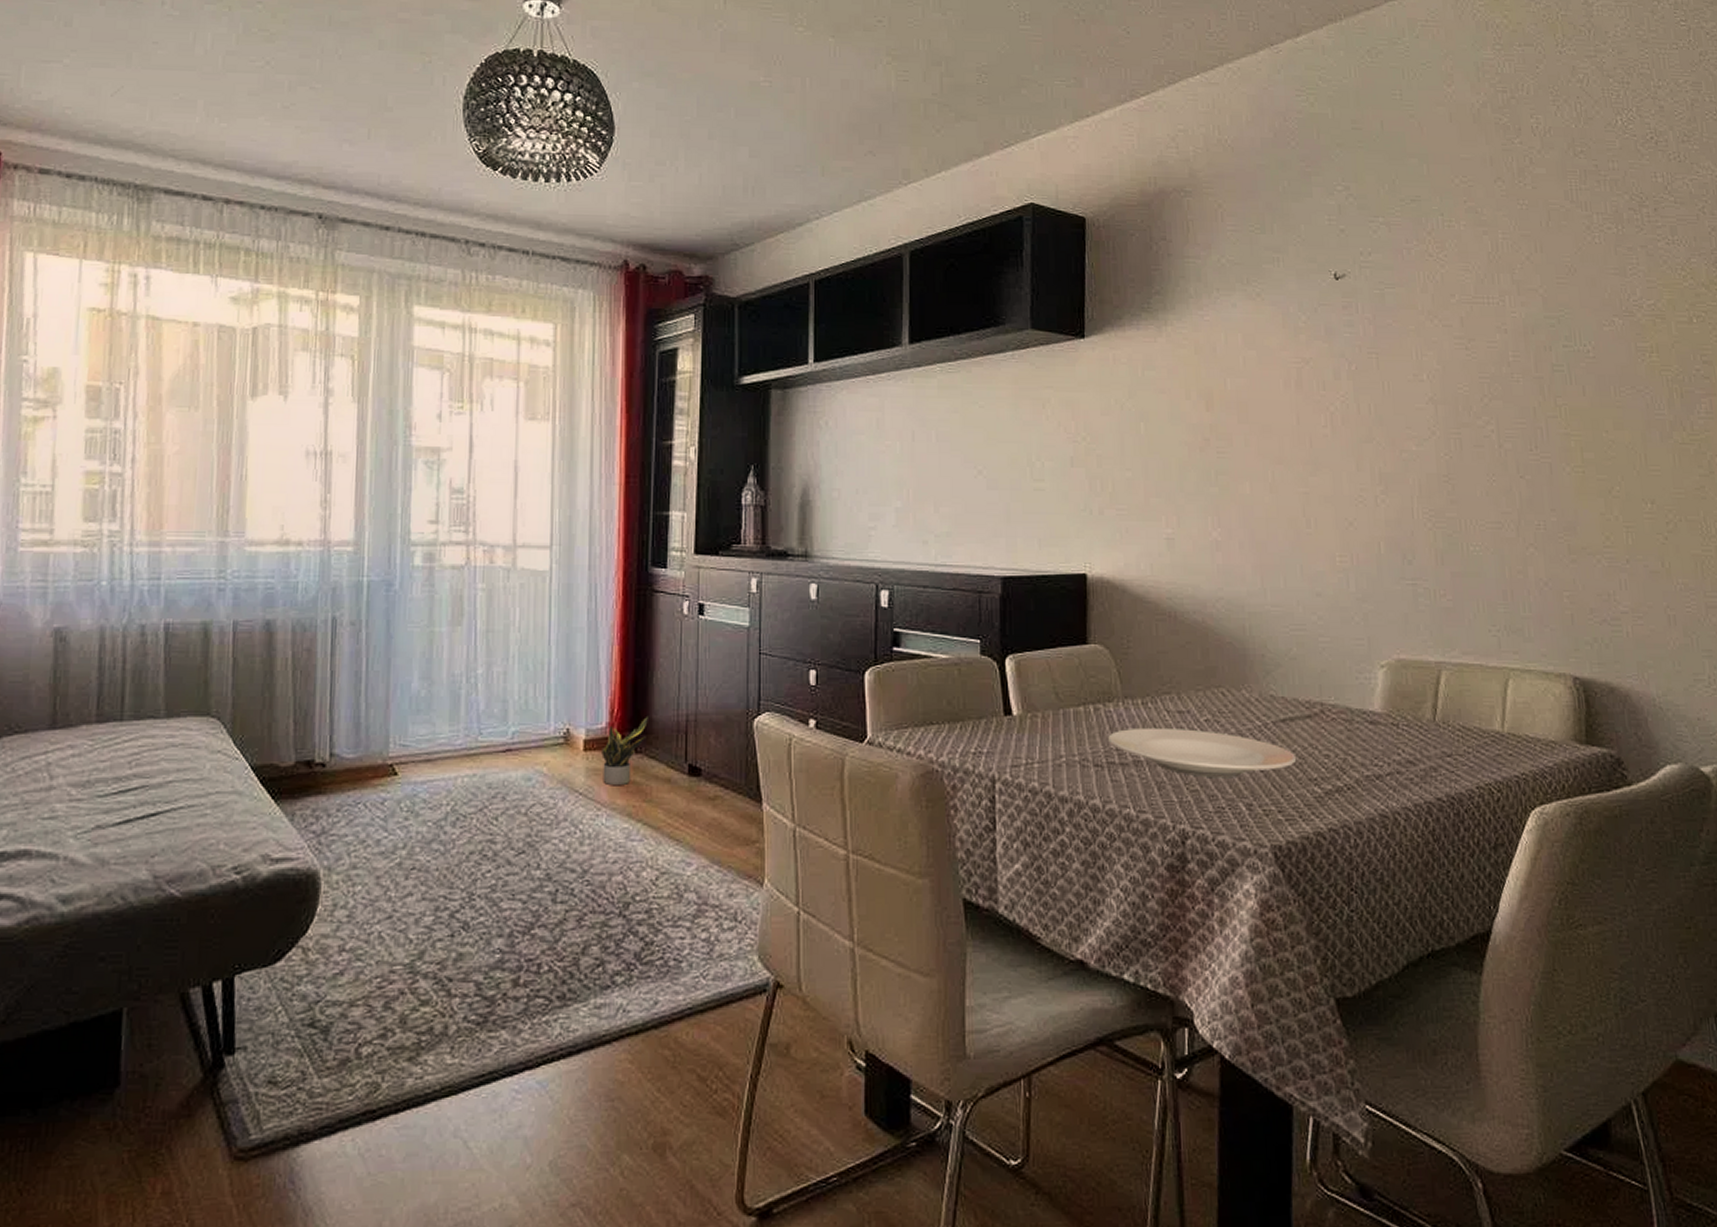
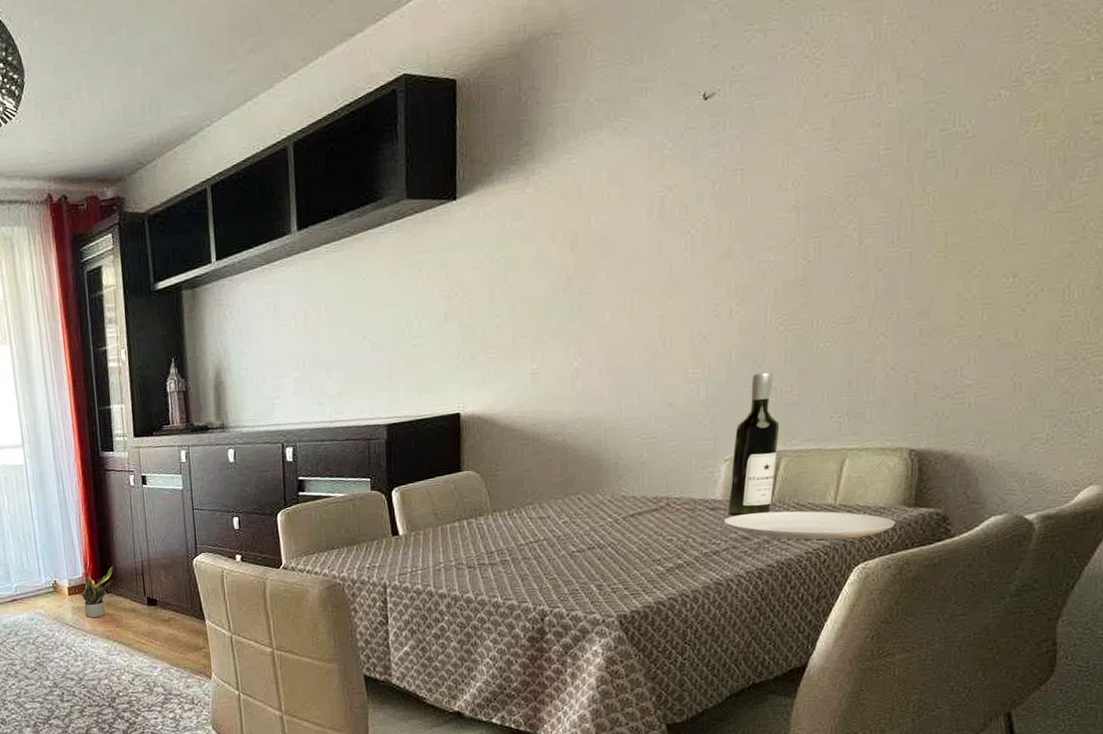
plate: present [1108,727,1297,778] -> none [479,530,643,568]
plate: none [1384,733,1569,776] -> present [723,511,896,541]
bottle: none [1388,570,1437,735] -> present [727,371,780,517]

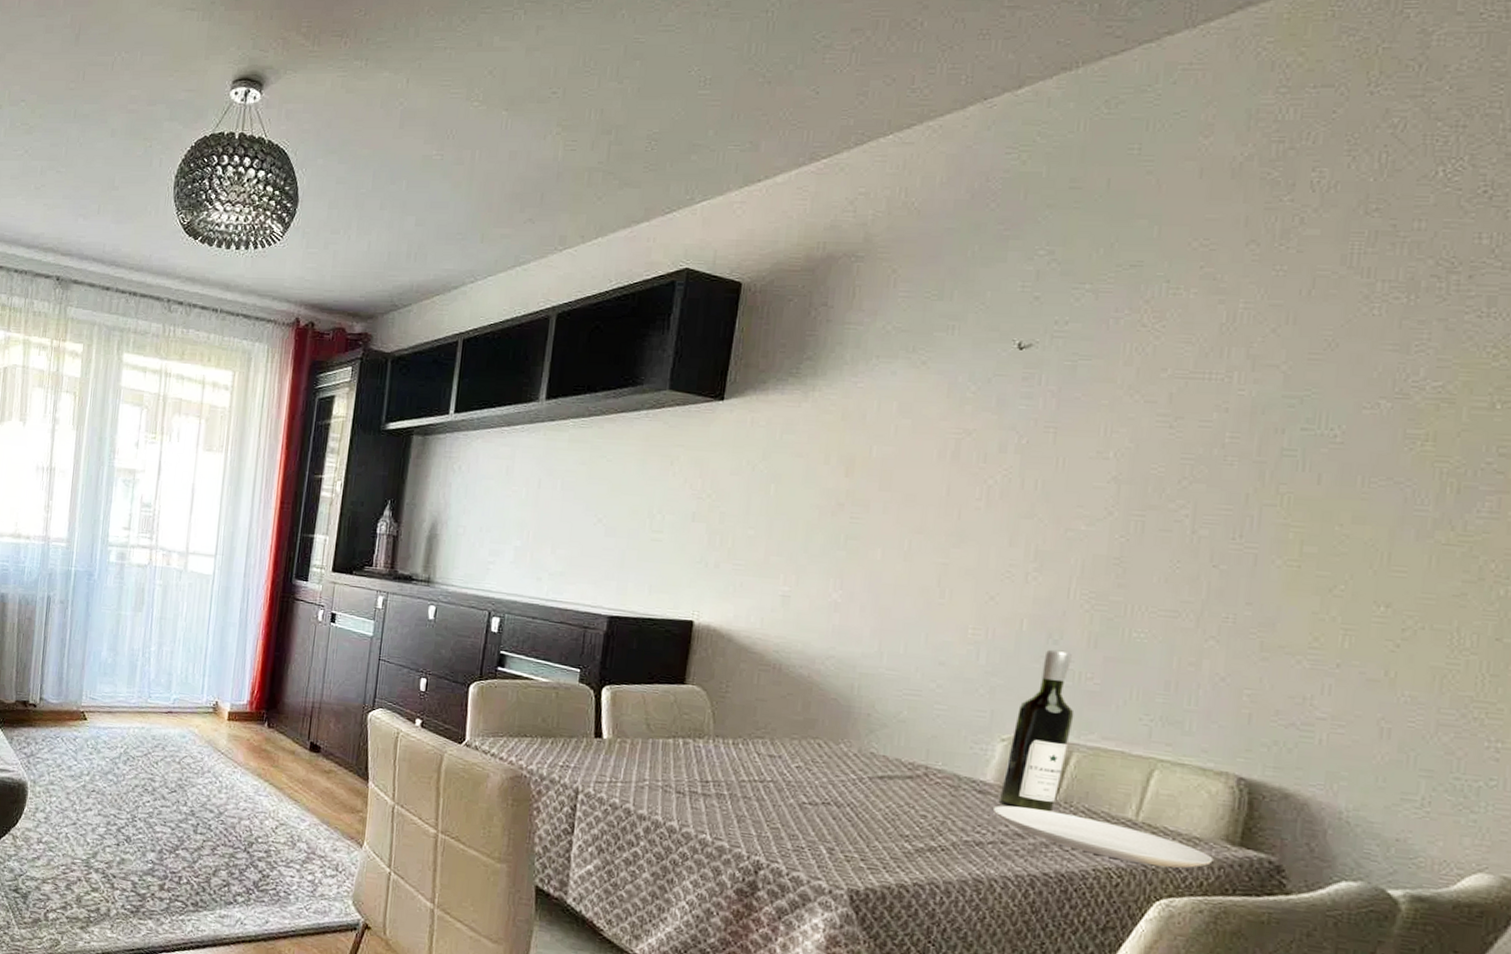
potted plant: present [81,565,113,619] -> none [240,699,281,752]

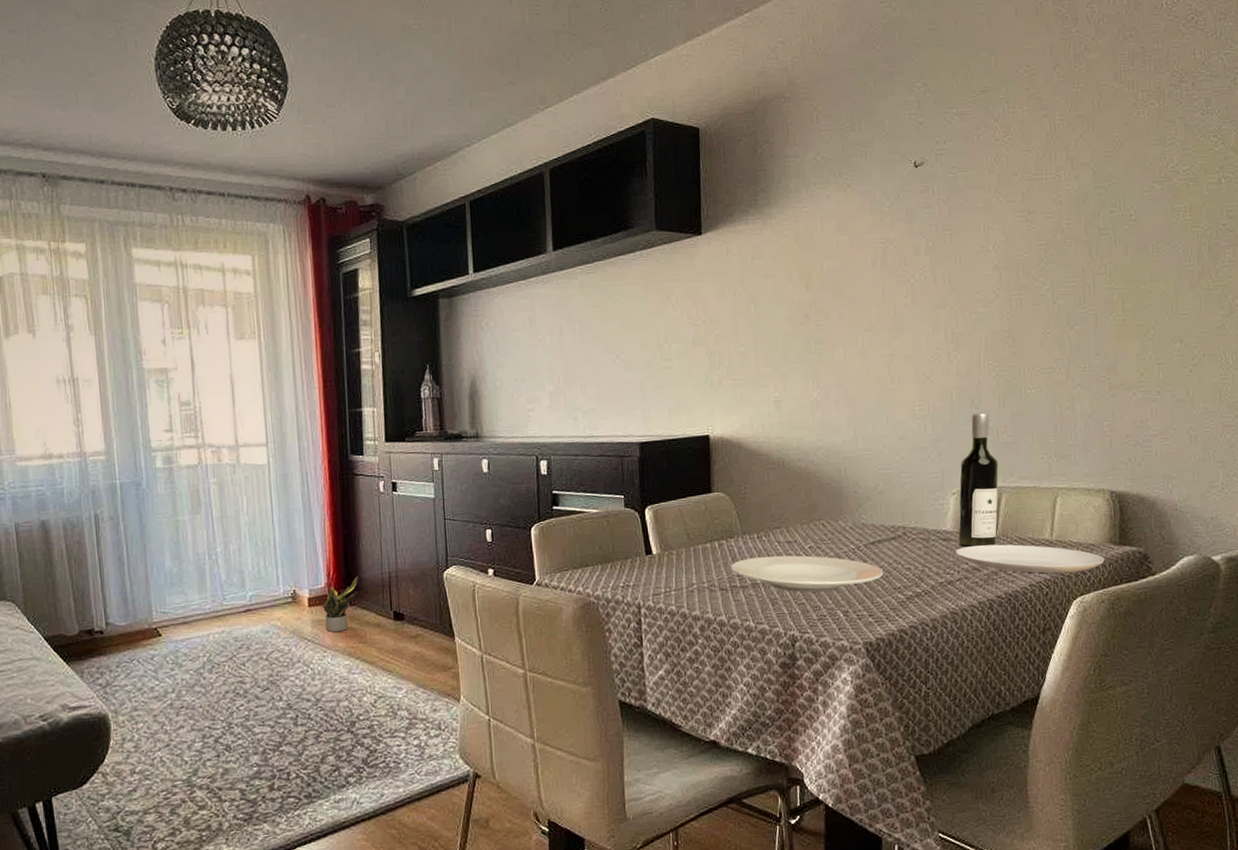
potted plant: none [240,699,281,752] -> present [323,575,358,633]
plate: none [693,764,890,822] -> present [731,555,884,593]

